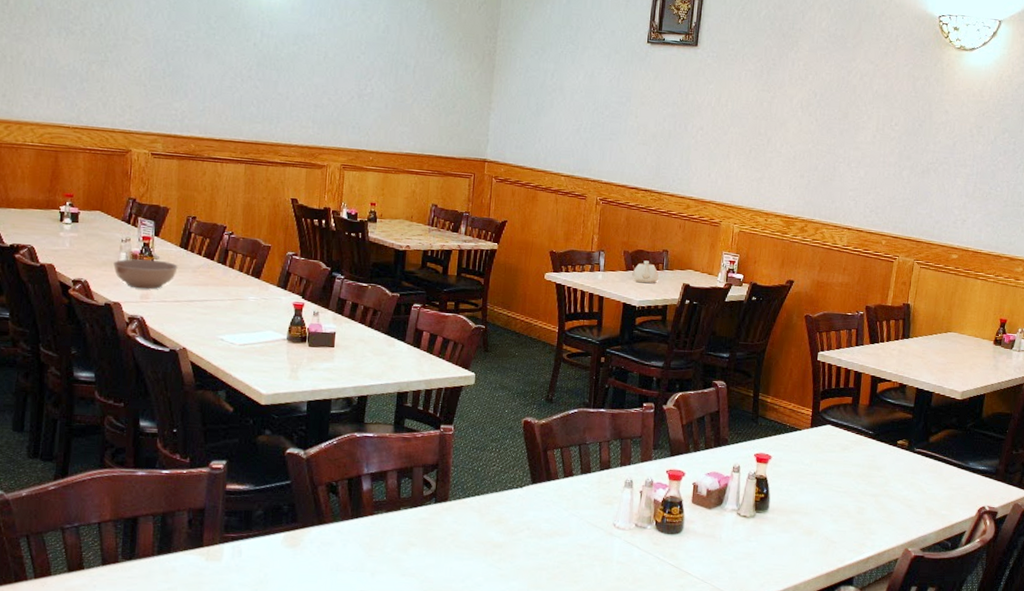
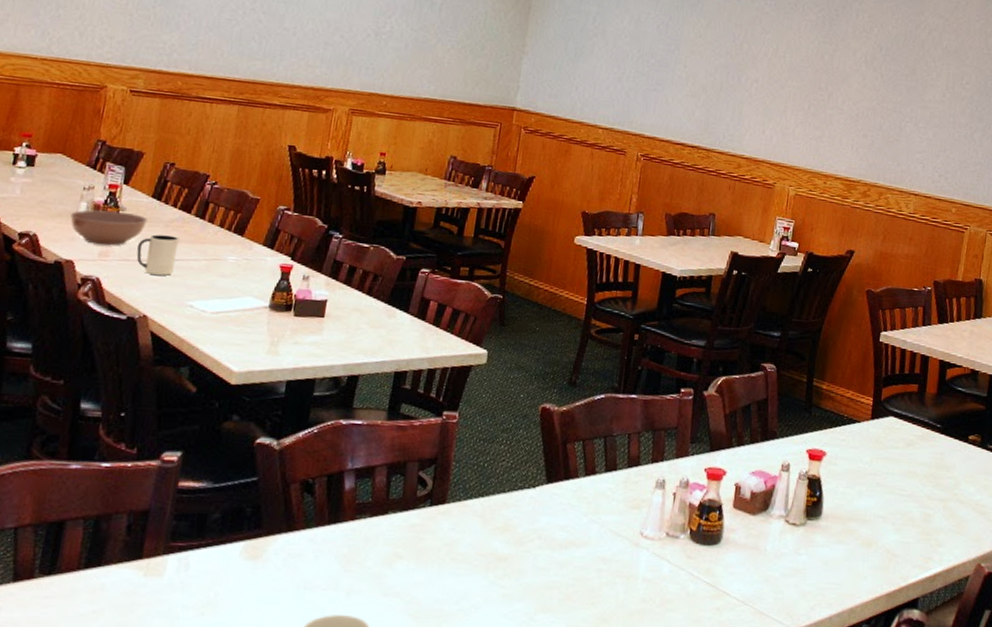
mug: none [171,279,206,315] -> present [136,234,180,276]
teapot: present [632,260,659,284] -> none [673,224,704,251]

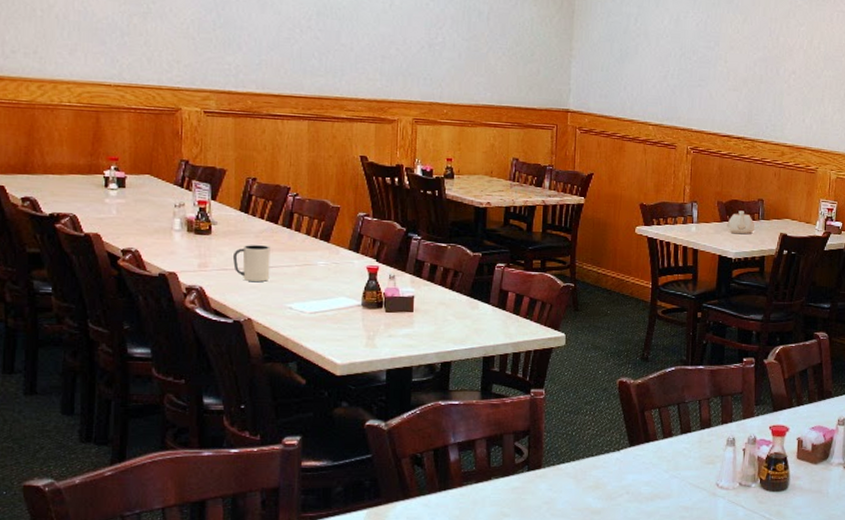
bowl: present [70,209,148,245] -> none [167,225,239,256]
teapot: none [673,224,704,251] -> present [727,210,755,235]

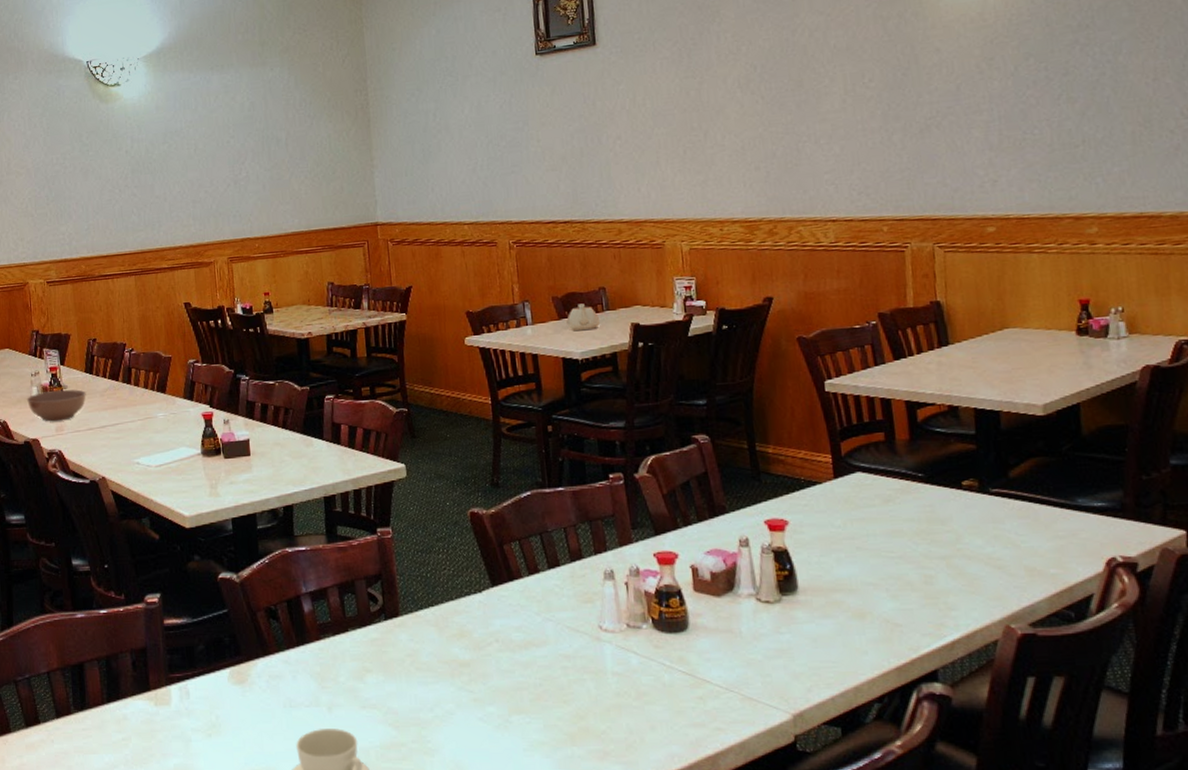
bowl: none [167,225,239,256] -> present [27,389,86,421]
mug: present [232,245,271,283] -> none [83,403,117,441]

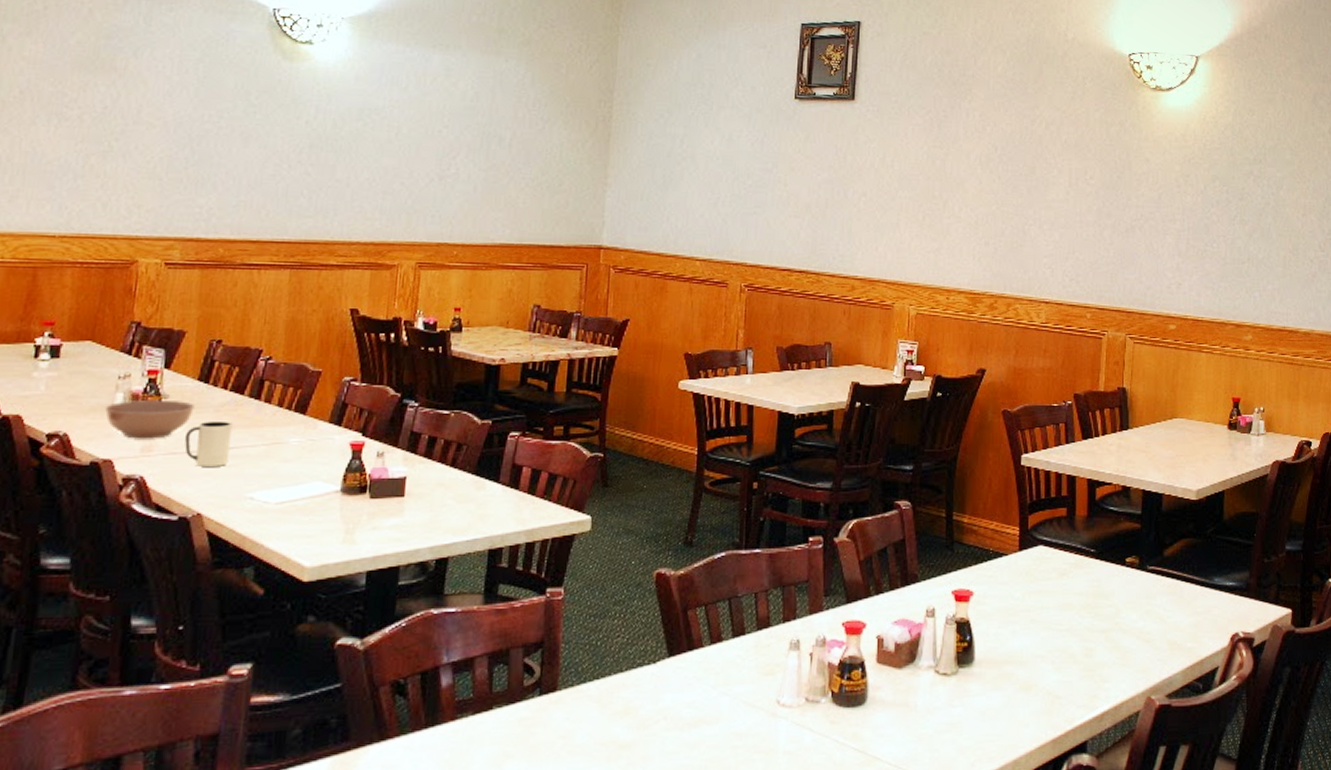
mug: none [83,403,117,441] -> present [184,422,233,468]
teapot: present [566,303,601,331] -> none [788,357,822,385]

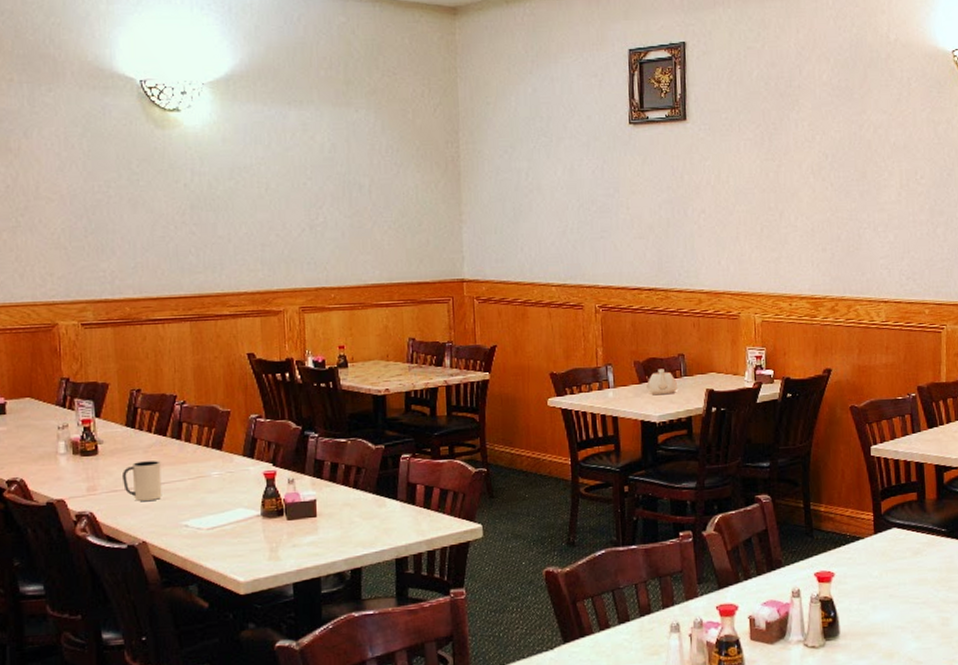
bowl: present [105,399,195,438] -> none [52,444,126,480]
teapot: none [788,357,822,385] -> present [647,369,678,395]

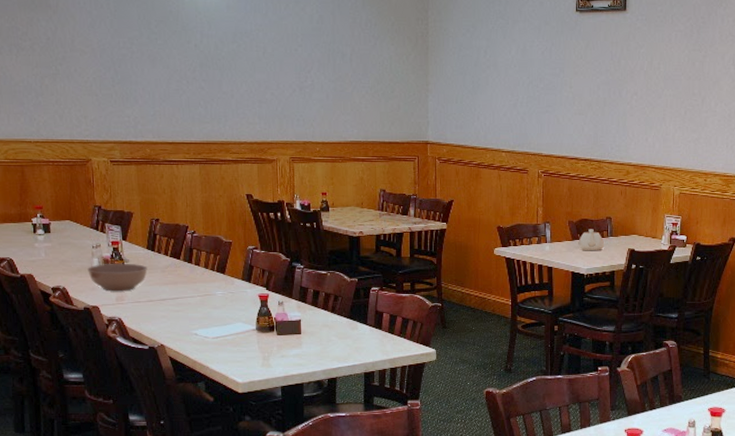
bowl: none [52,444,126,480] -> present [87,263,148,291]
mug: present [121,460,162,502] -> none [144,279,177,312]

